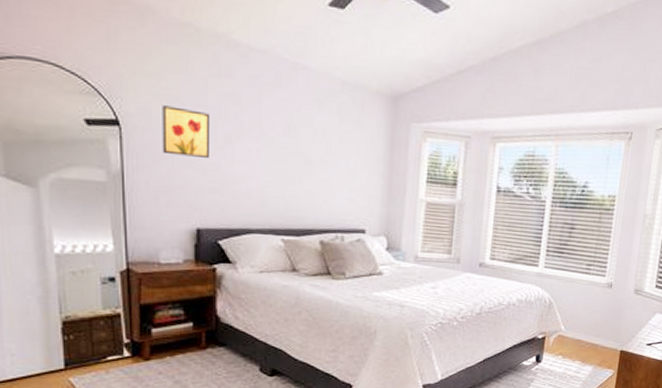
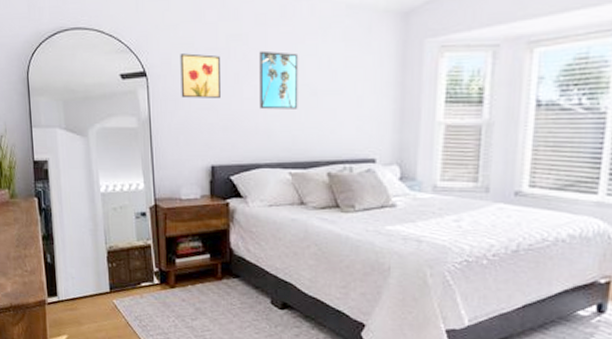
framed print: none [252,114,294,177] -> present [259,50,299,110]

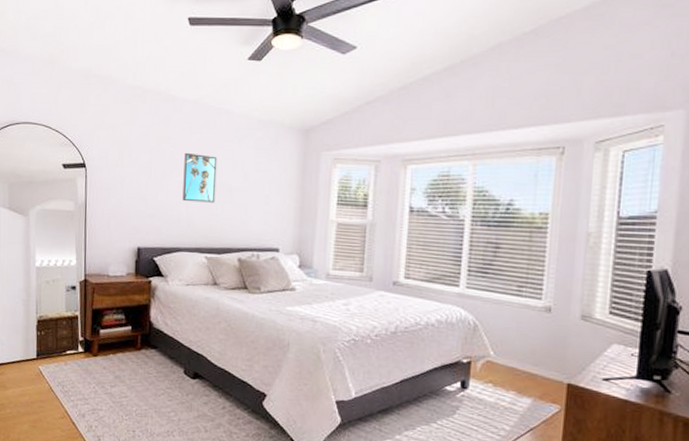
wall art: present [180,53,220,99] -> none [115,150,151,190]

